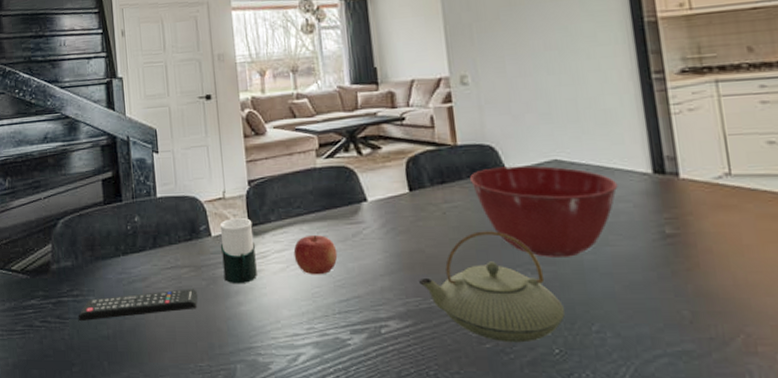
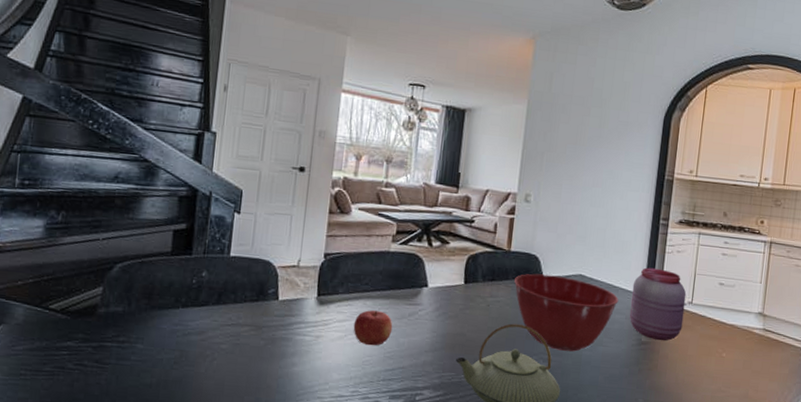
remote control: present [78,289,198,322] -> none [119,346,253,368]
cup: present [219,218,257,284] -> none [283,286,321,347]
jar: none [633,136,725,230] -> present [629,267,687,341]

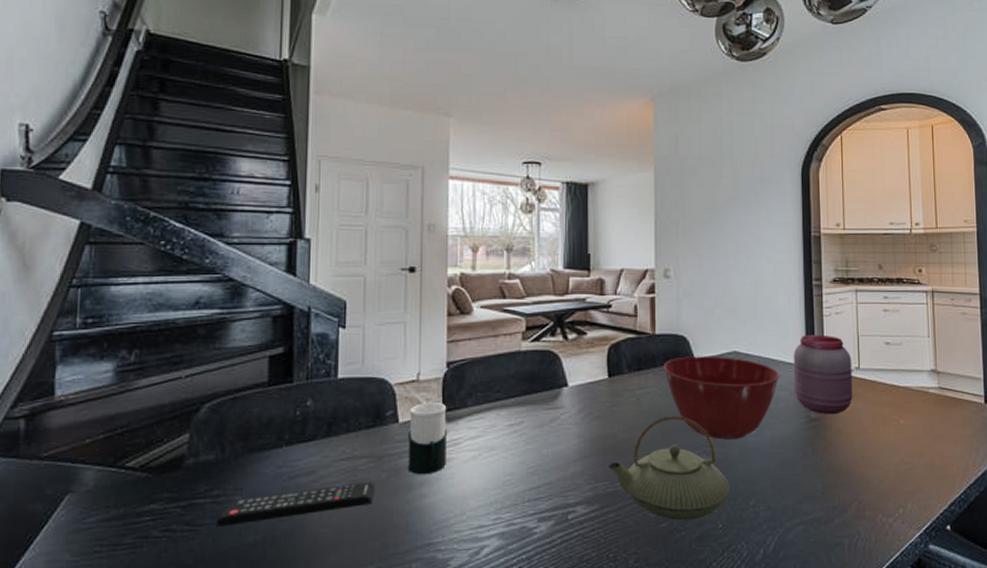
remote control: none [119,346,253,368] -> present [216,482,374,528]
cup: none [283,286,321,347] -> present [407,403,448,475]
fruit: present [353,310,393,346] -> none [488,421,533,463]

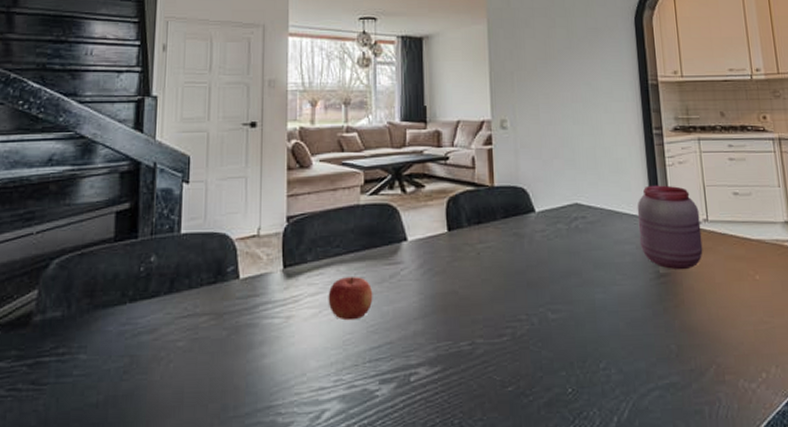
remote control: present [216,482,374,528] -> none [60,340,215,387]
cup: present [407,403,448,475] -> none [248,258,288,334]
fruit: none [488,421,533,463] -> present [328,277,373,321]
teapot: present [609,416,729,521] -> none [451,271,578,385]
mixing bowl: present [664,356,780,440] -> none [504,208,625,297]

